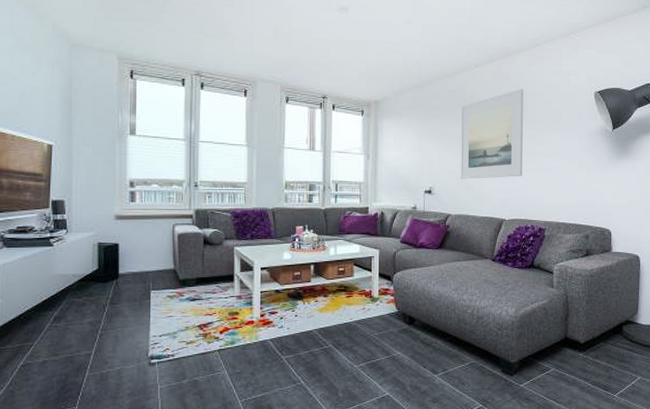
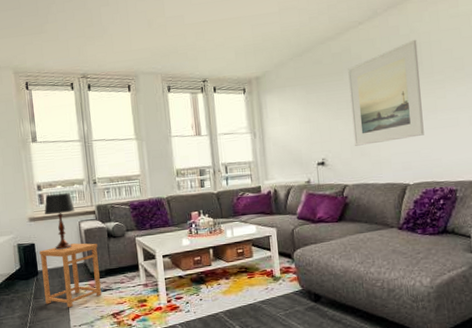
side table: none [123,247,191,316] -> present [39,243,102,308]
table lamp: none [135,193,170,252] -> present [44,193,75,250]

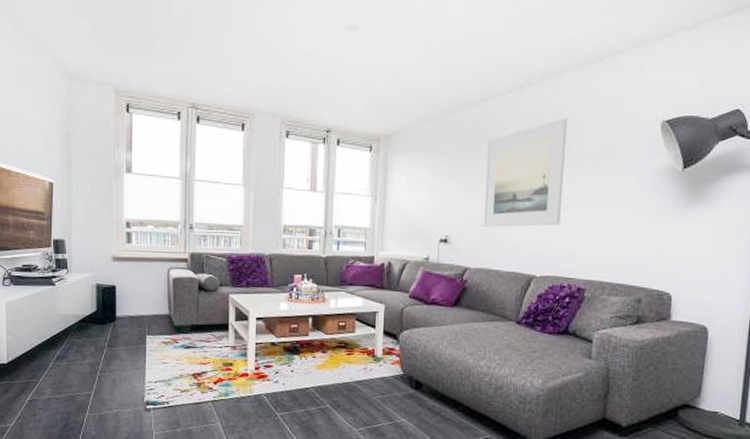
side table: present [39,243,102,308] -> none [120,291,186,362]
table lamp: present [44,193,75,250] -> none [131,234,166,296]

